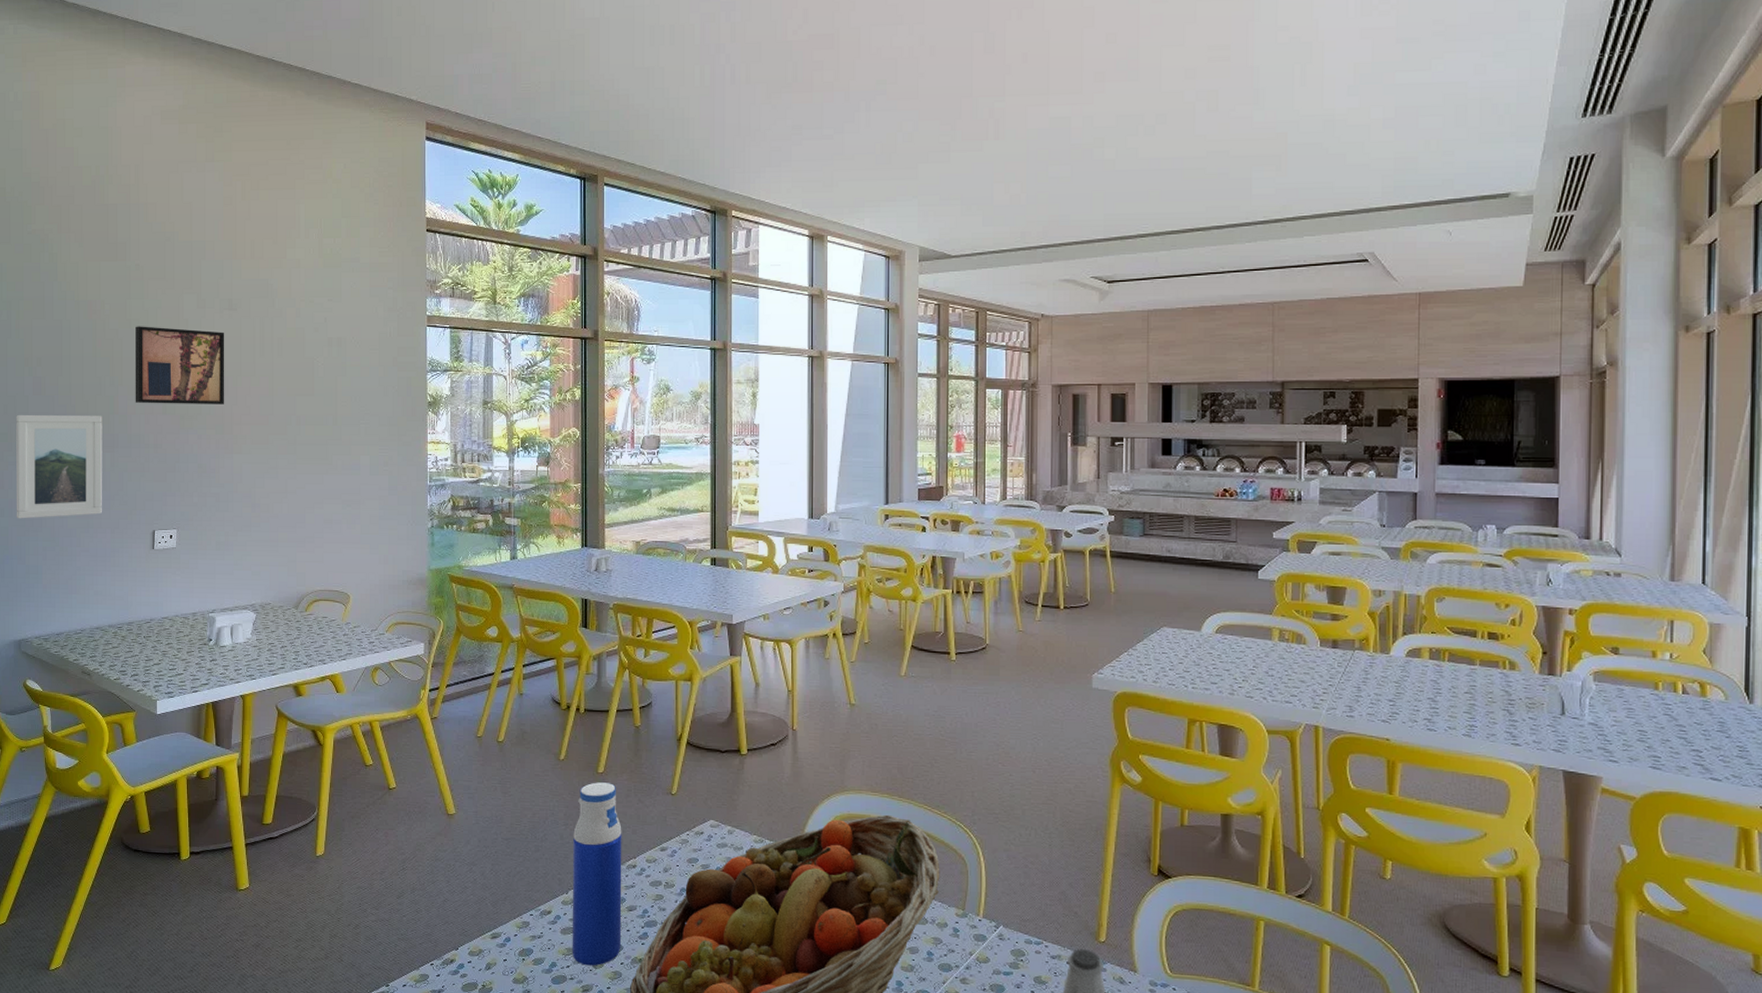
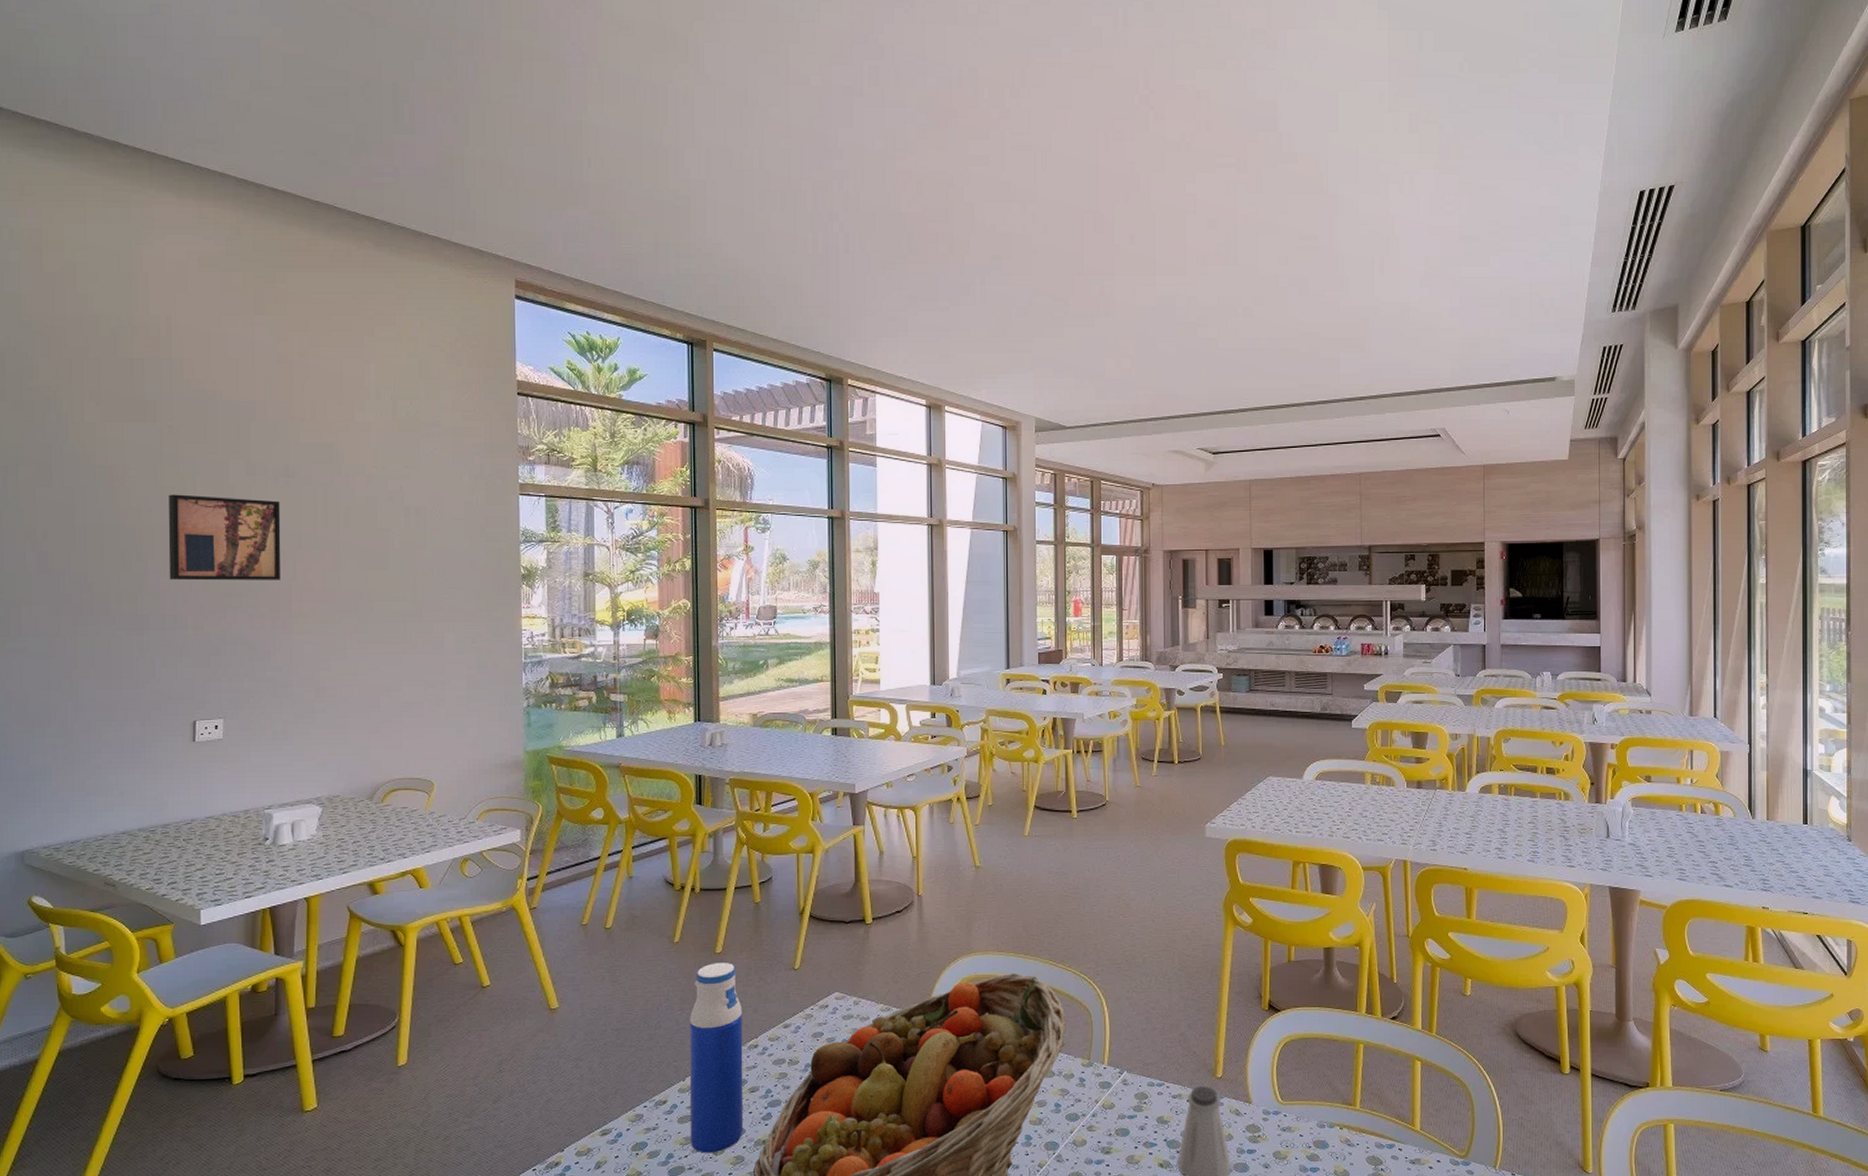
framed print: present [16,414,103,519] -> none [15,594,130,713]

